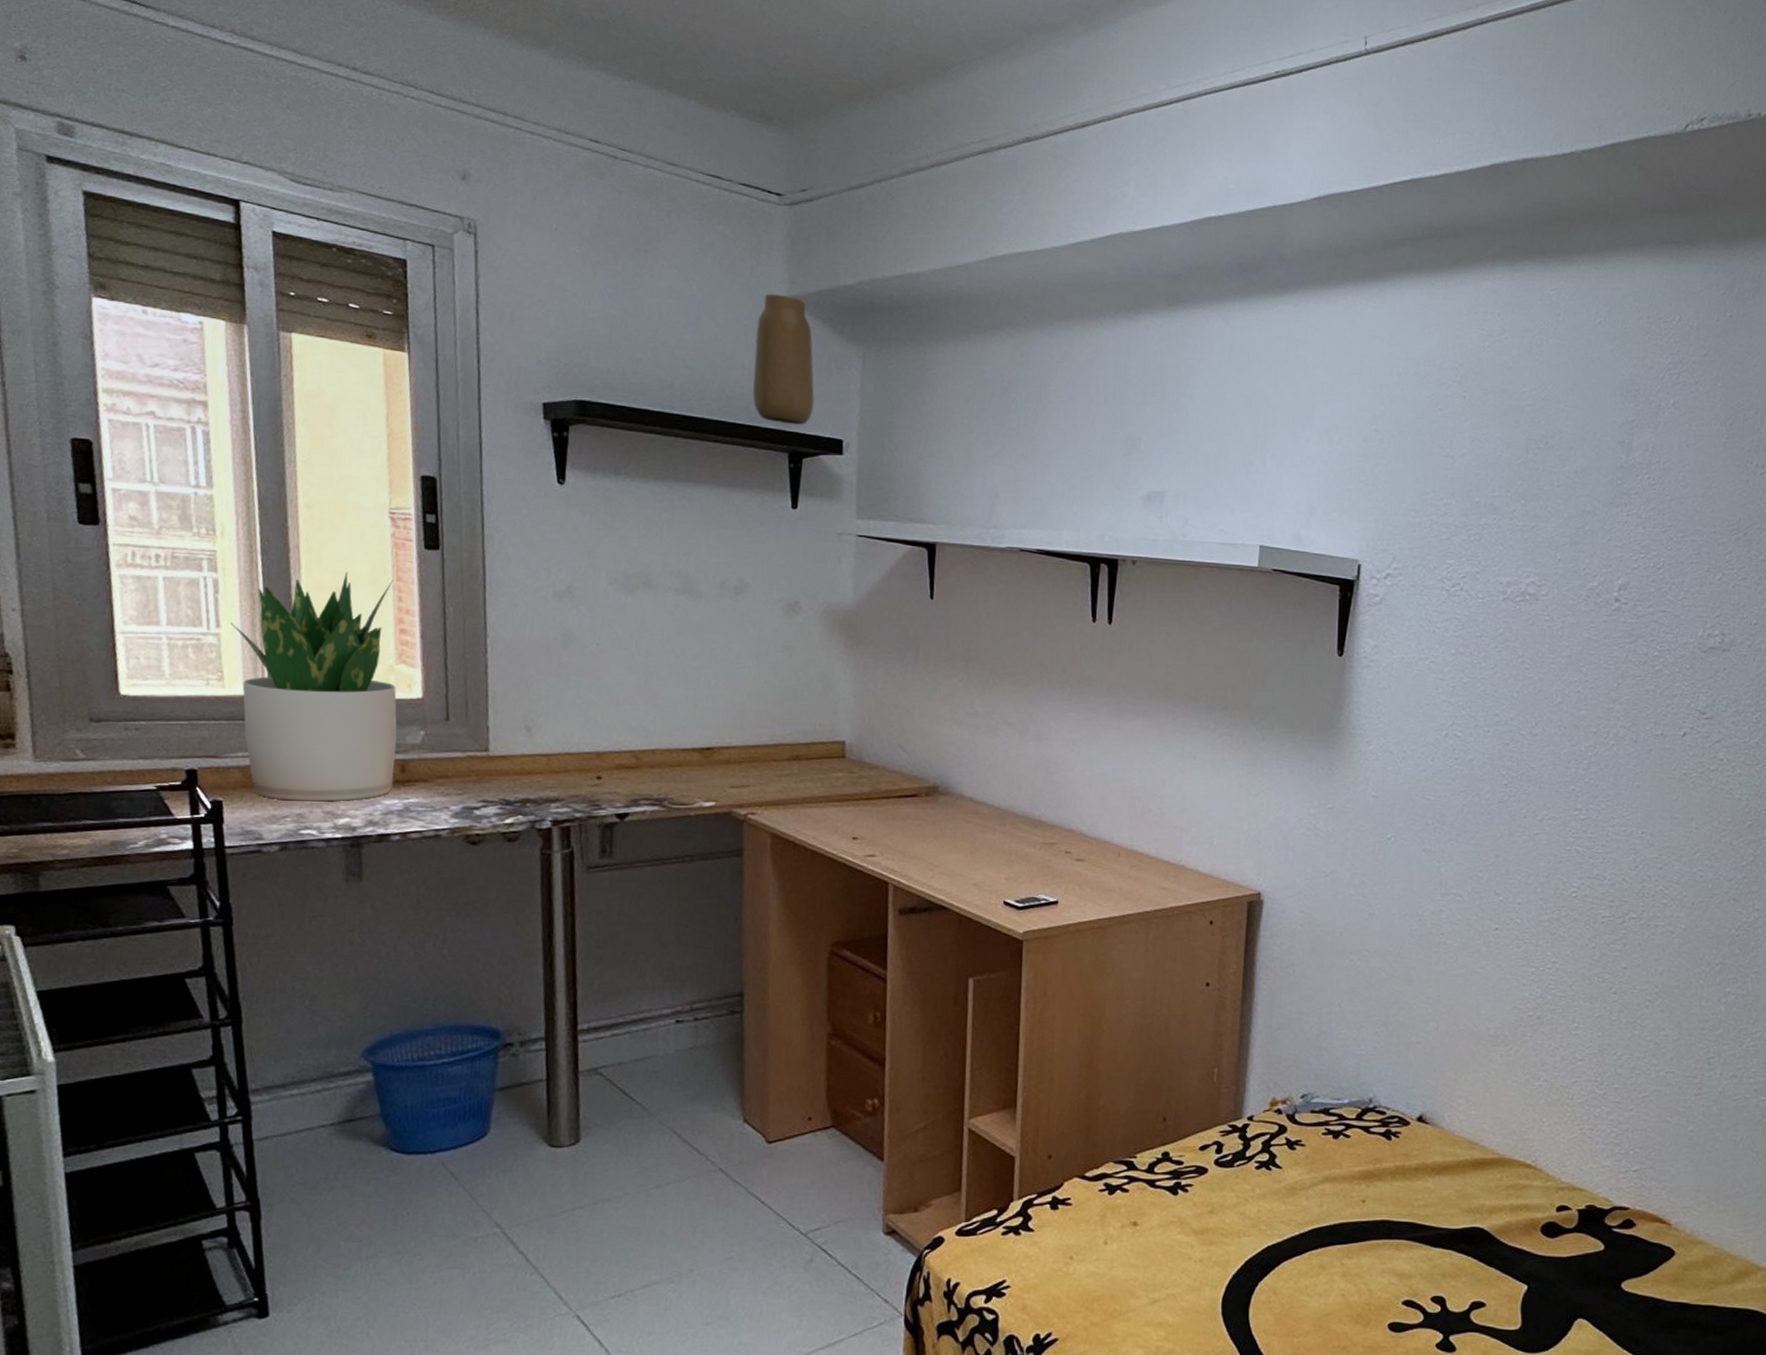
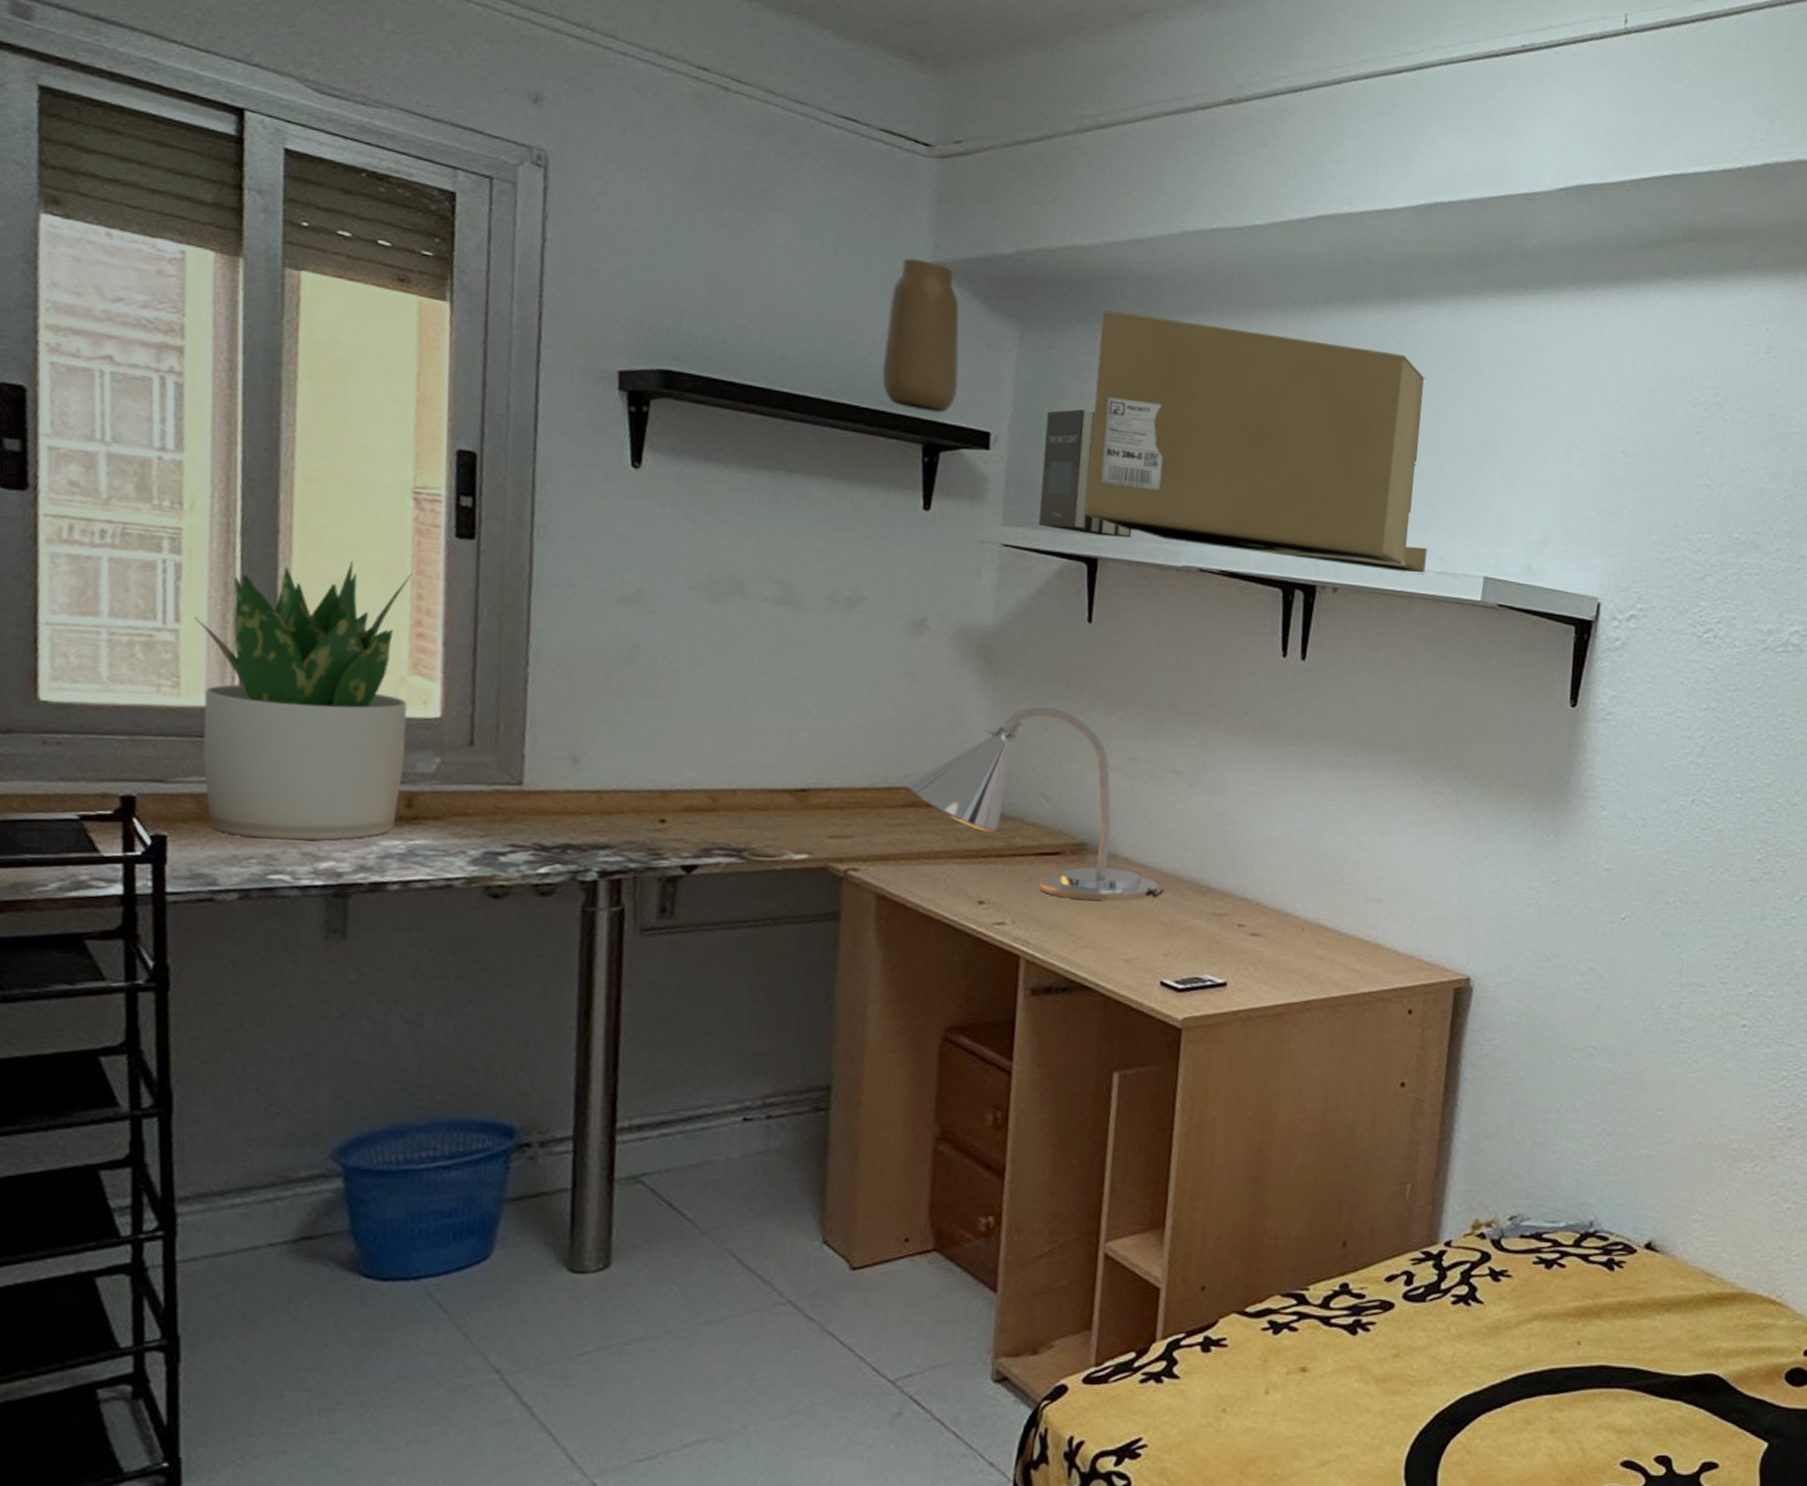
table lamp: none [790,672,1003,835] -> present [906,706,1164,901]
books: none [886,416,963,525] -> present [1038,409,1132,538]
box: none [923,329,1210,546] -> present [1084,310,1427,575]

